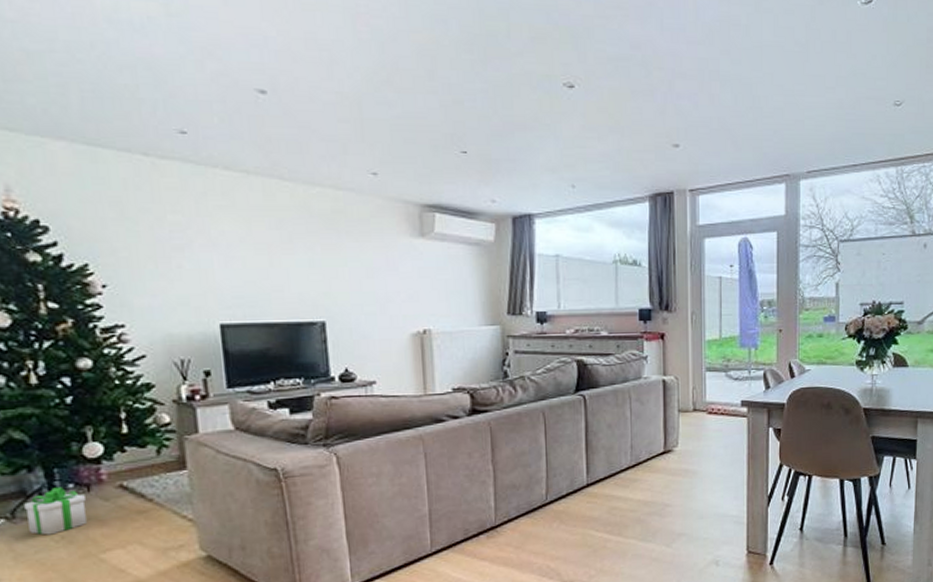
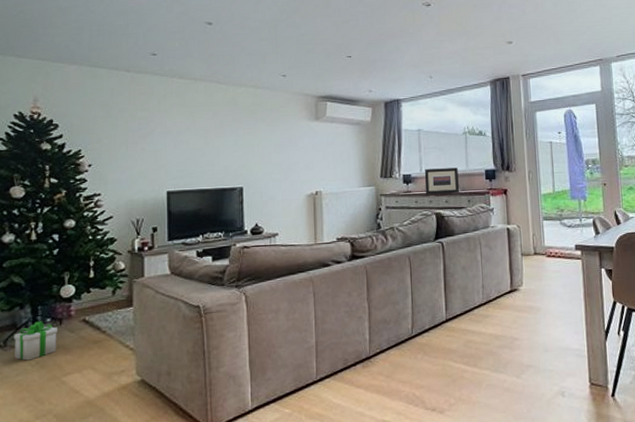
picture frame: none [563,305,606,338] -> present [424,167,459,195]

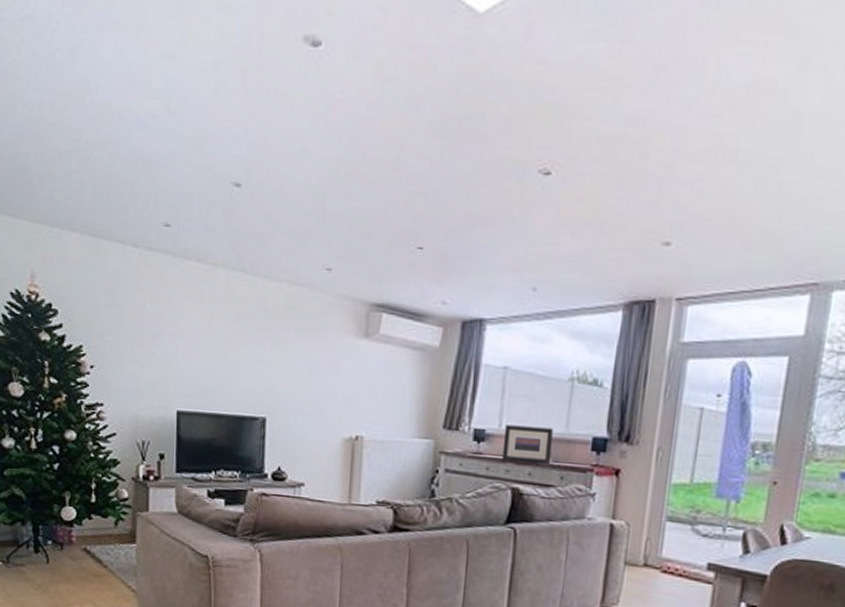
gift box: present [14,321,57,361] -> none [16,541,59,583]

